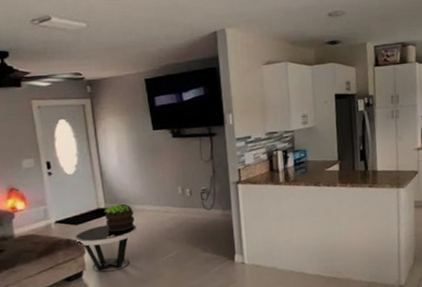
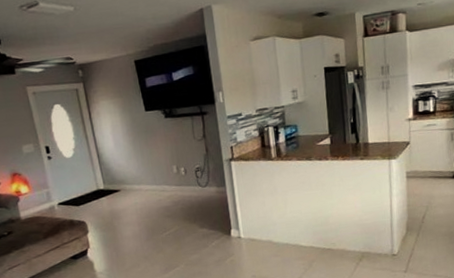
side table: present [75,225,137,273] -> none [78,204,136,250]
potted plant: present [104,203,135,232] -> none [103,184,133,211]

